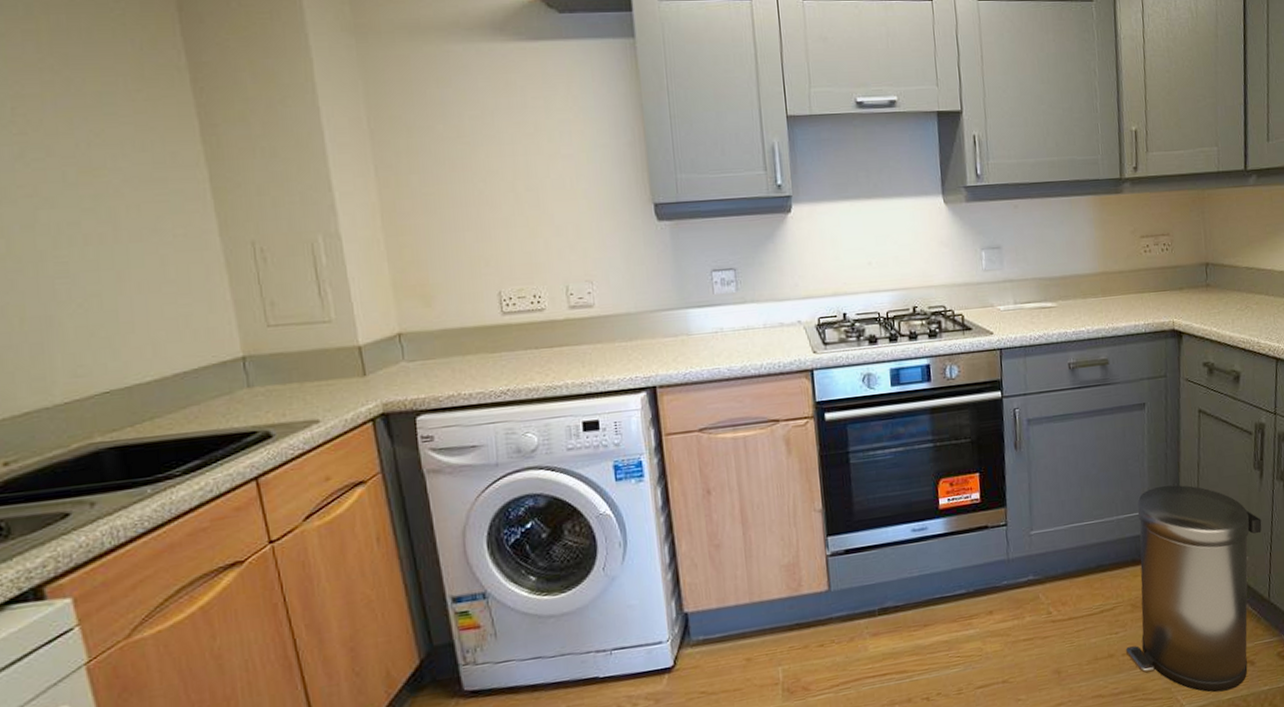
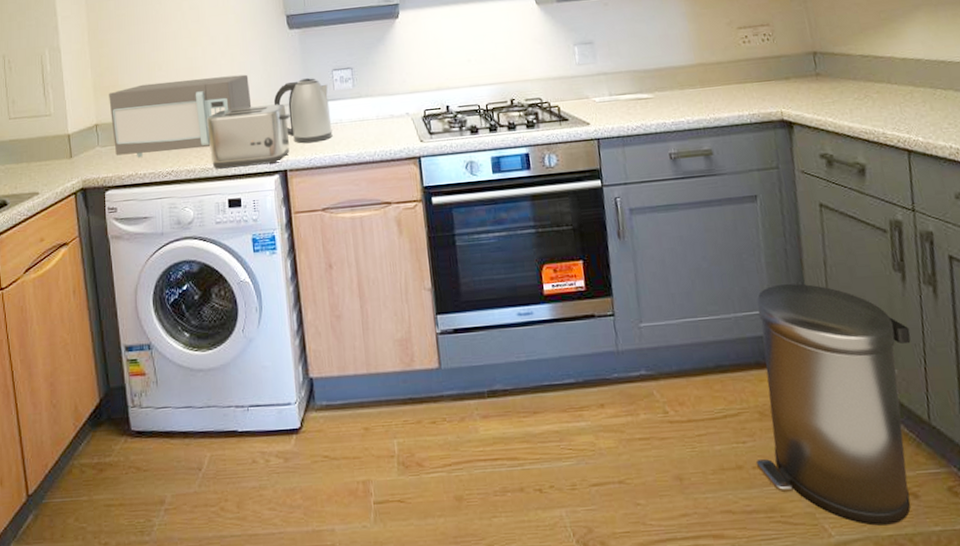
microwave: none [415,273,611,374] -> present [109,74,252,157]
toaster: none [552,309,660,387] -> present [207,104,290,169]
kettle: none [638,279,712,356] -> present [273,78,333,144]

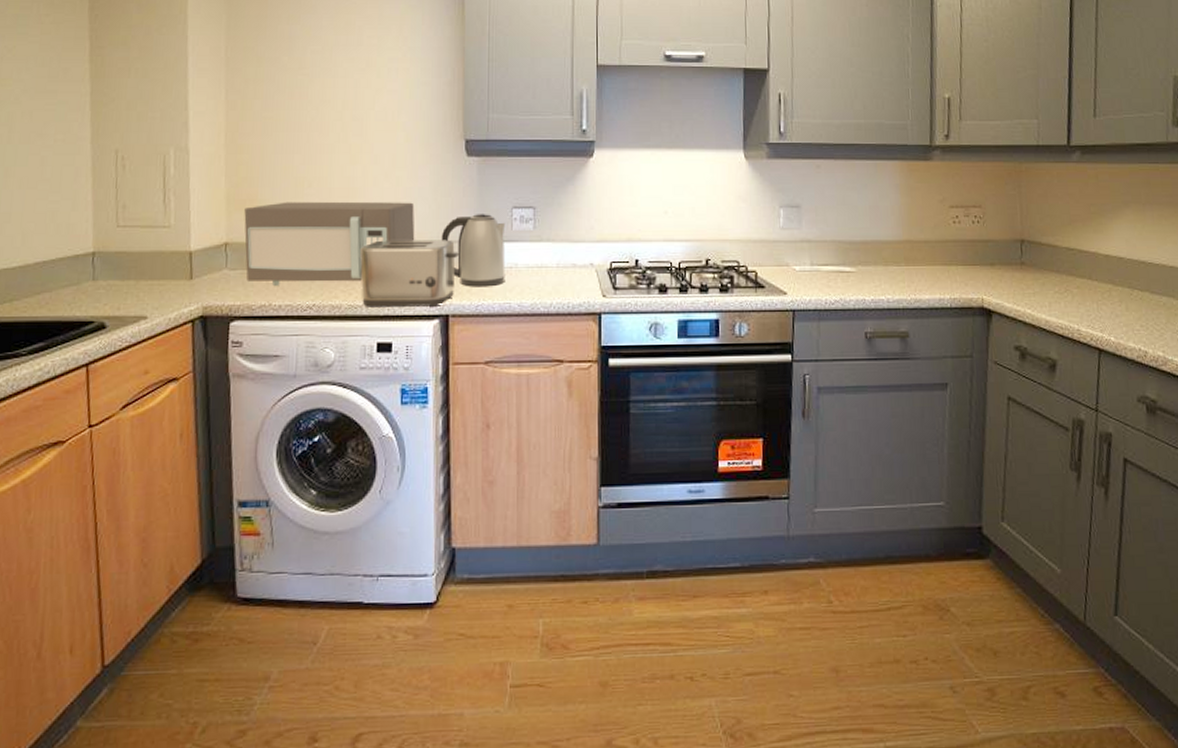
pedal bin: present [756,283,911,526] -> none [913,477,1078,723]

